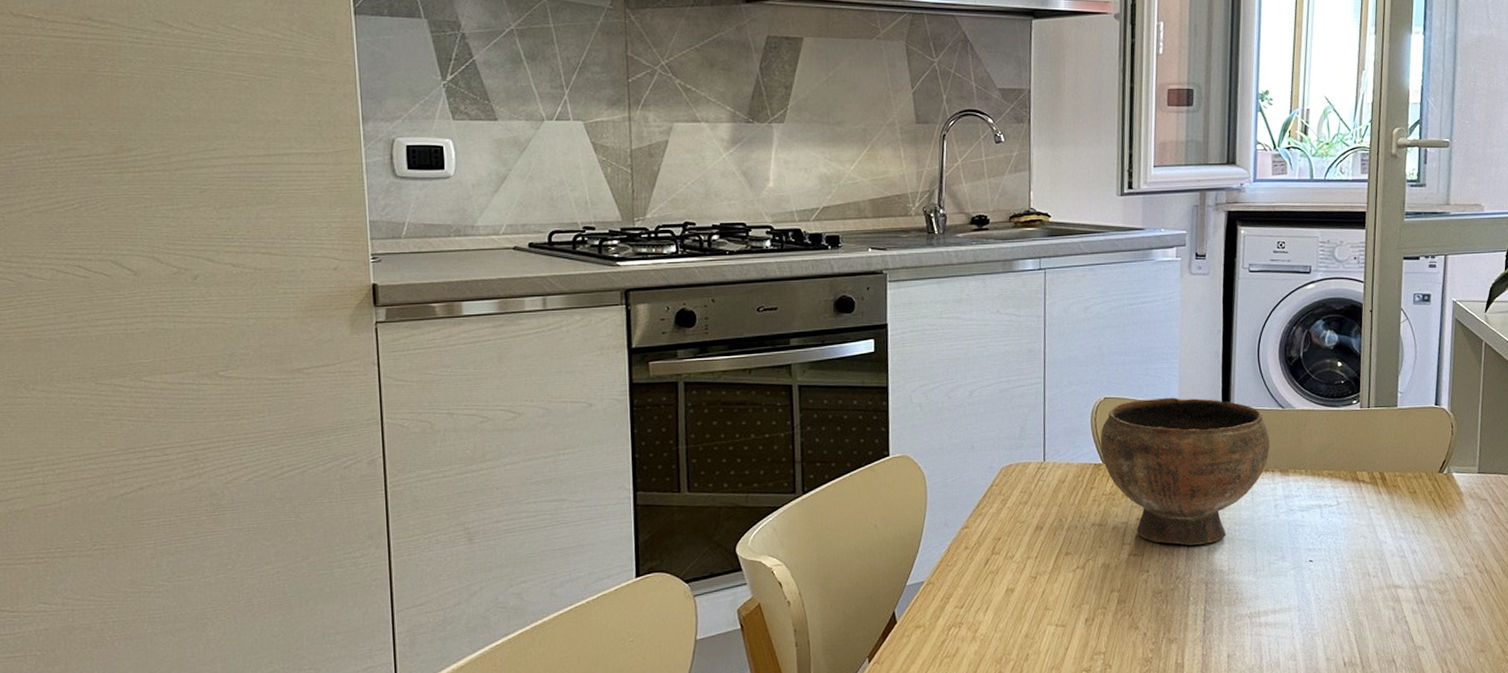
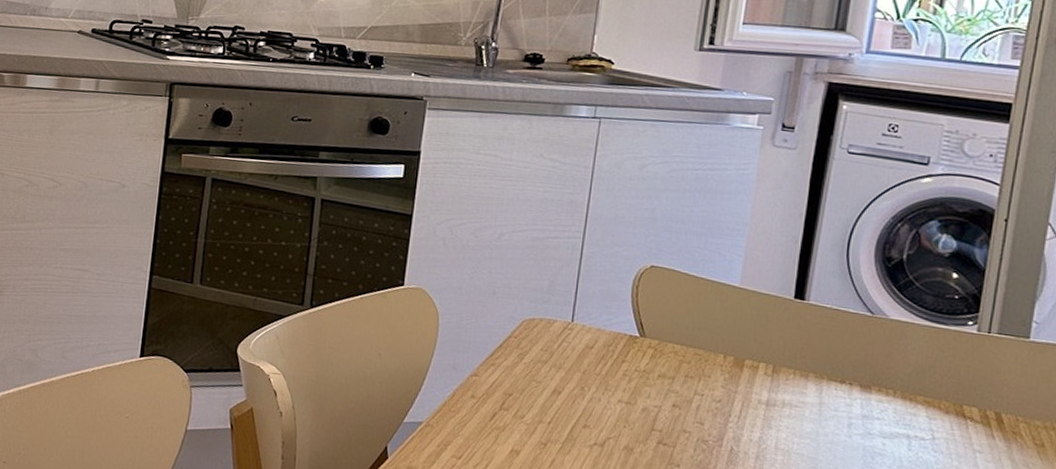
bowl: present [1100,397,1270,545] -> none [639,274,851,451]

